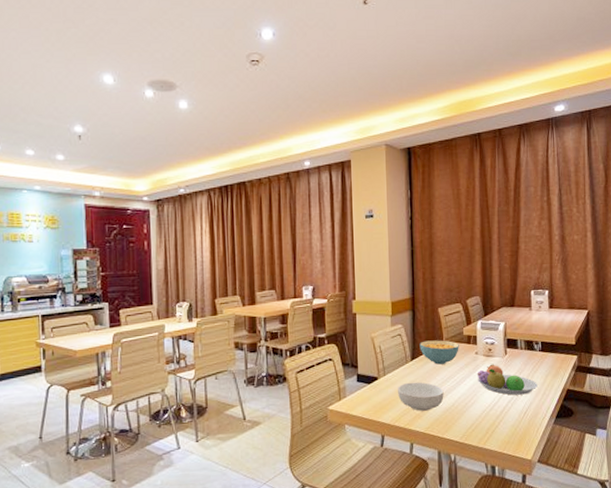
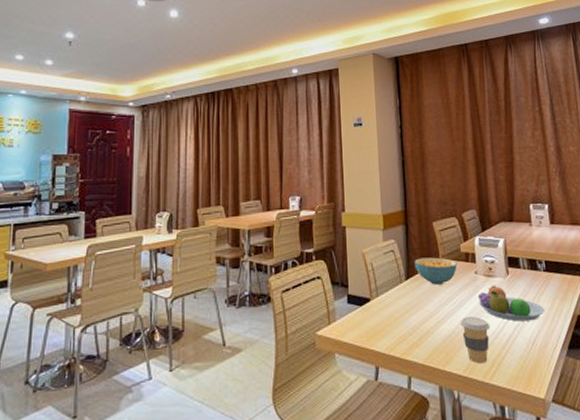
cereal bowl: present [398,382,444,411] -> none [392,304,443,339]
coffee cup: none [459,392,487,432] -> present [460,317,490,364]

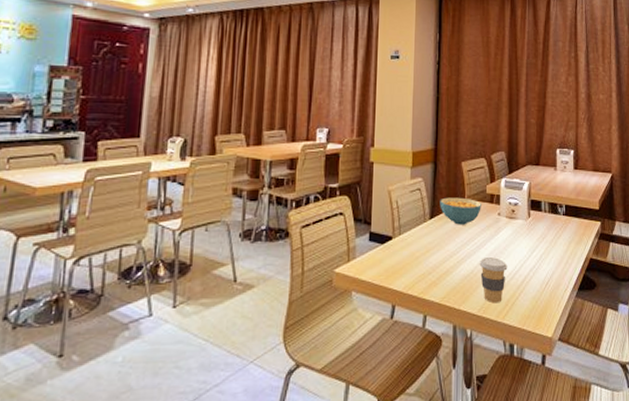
fruit bowl: present [477,285,545,322] -> none [498,227,560,263]

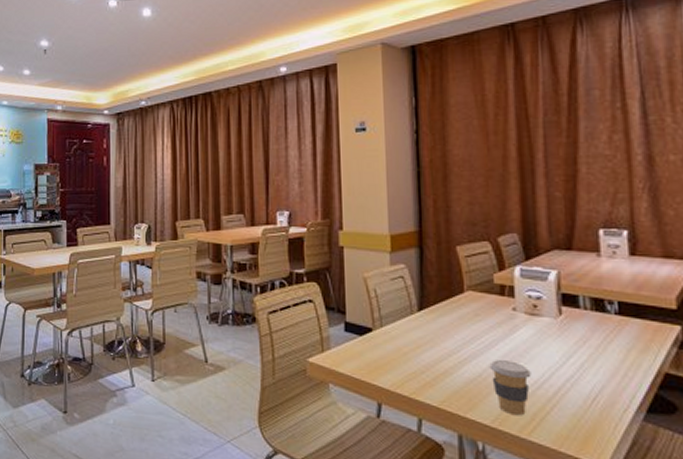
cereal bowl: present [440,197,481,225] -> none [430,287,488,320]

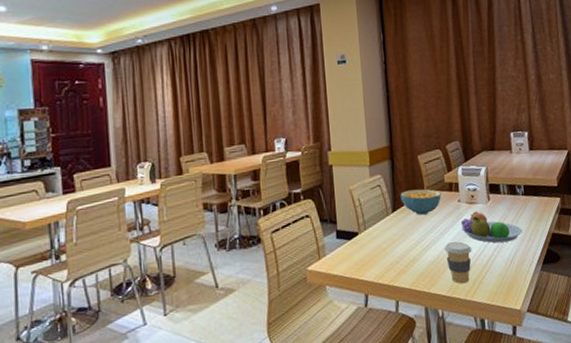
cereal bowl: none [430,287,488,320] -> present [400,189,441,215]
fruit bowl: none [515,325,614,373] -> present [460,211,523,243]

